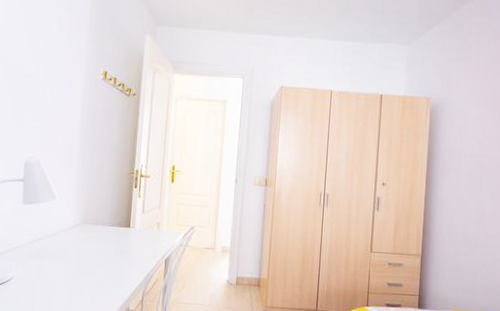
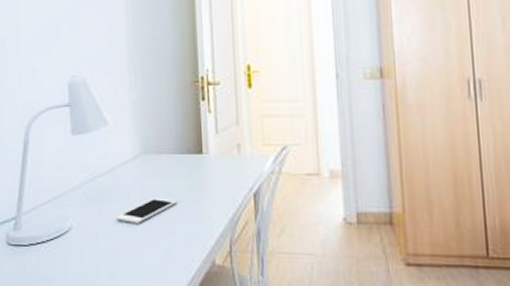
cell phone: none [52,258,105,277] -> present [115,198,177,223]

